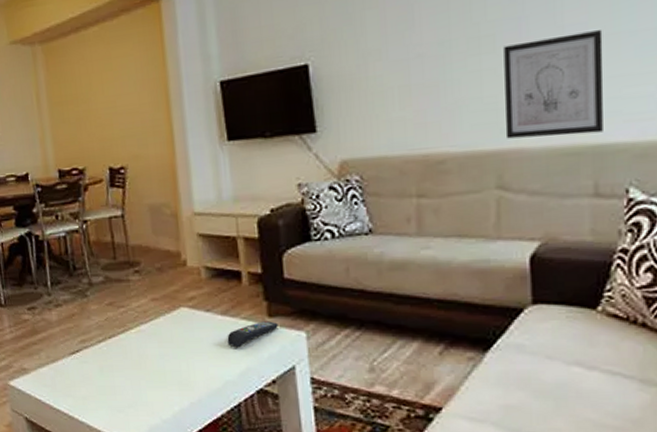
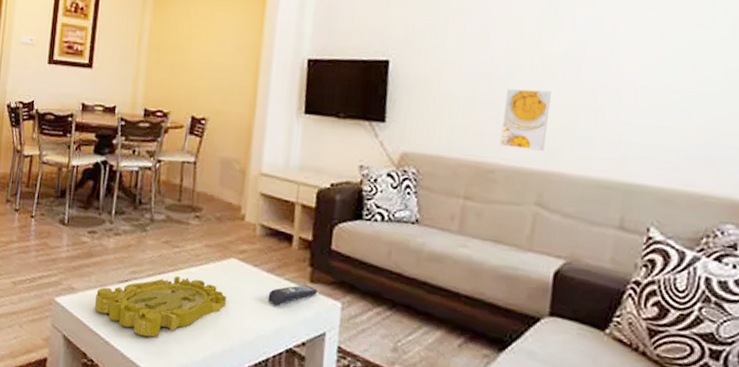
decorative tray: none [49,336,185,405] -> present [94,276,226,337]
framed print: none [442,61,496,133] -> present [499,88,551,151]
wall art: present [504,30,604,139] -> none [551,80,649,173]

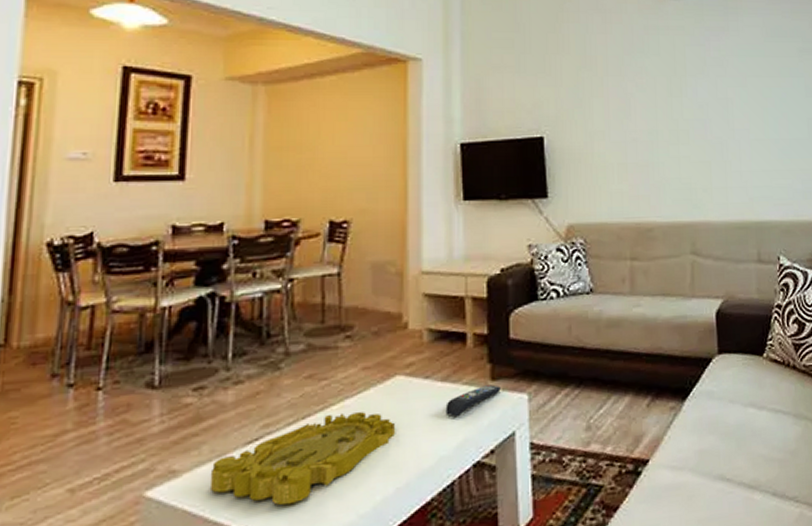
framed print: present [499,88,551,151] -> none [651,150,690,205]

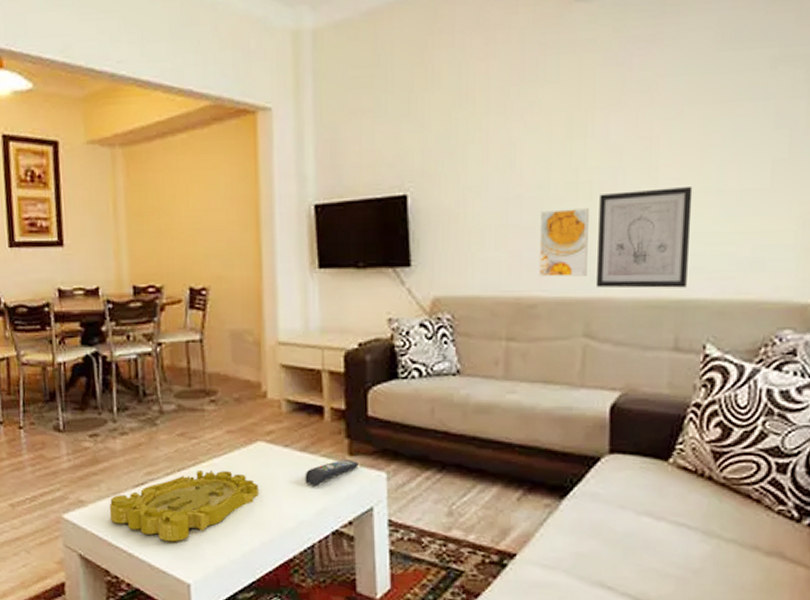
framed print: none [651,150,690,205] -> present [538,208,589,277]
wall art: none [695,136,762,213] -> present [595,187,693,288]

